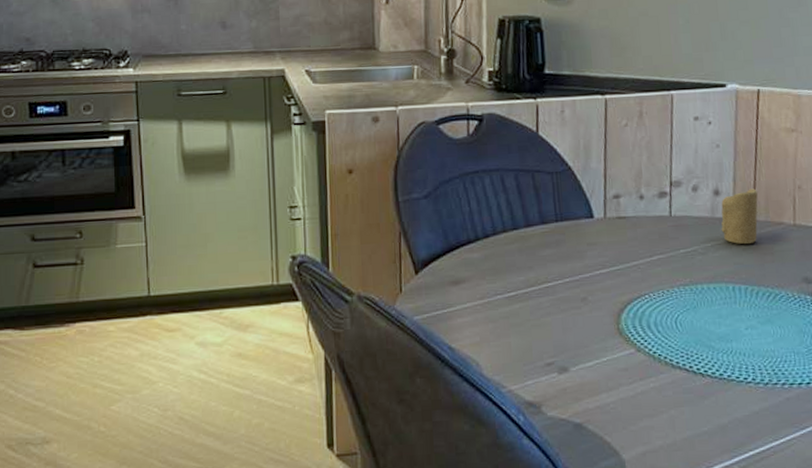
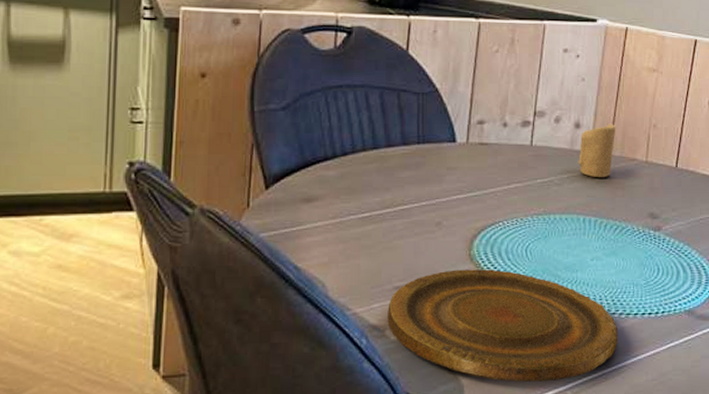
plate: none [541,342,784,457] -> present [387,269,618,382]

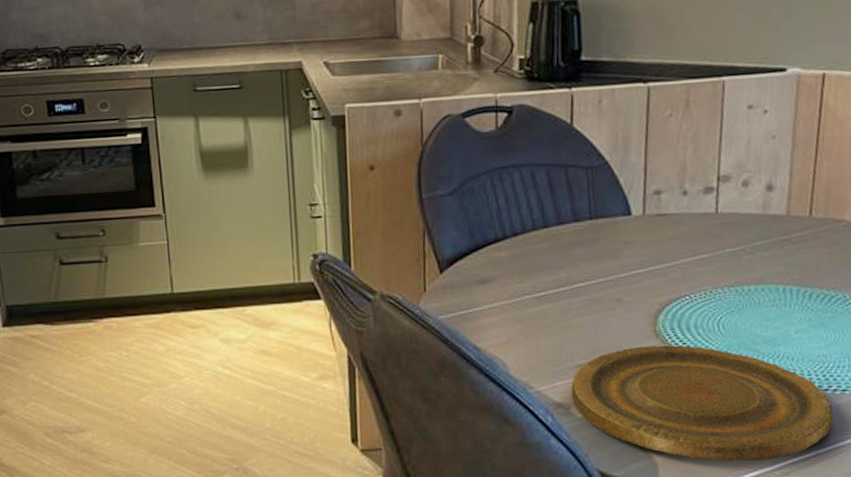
candle: present [578,124,615,177] -> none [773,183,817,243]

